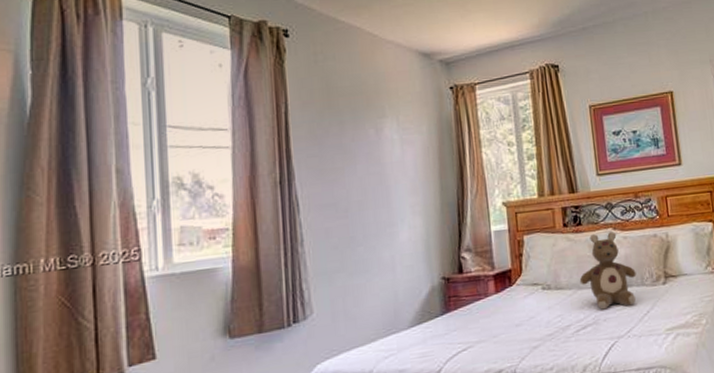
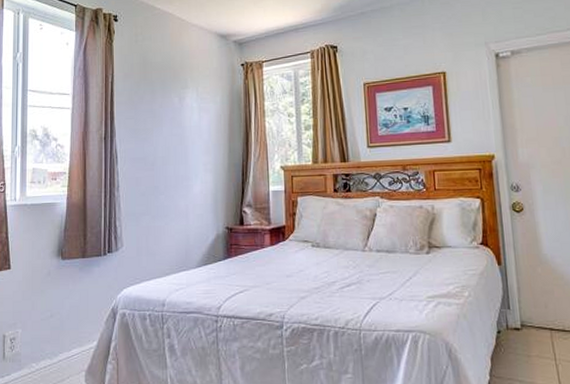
stuffed bear: present [579,232,637,310] -> none [346,200,401,271]

